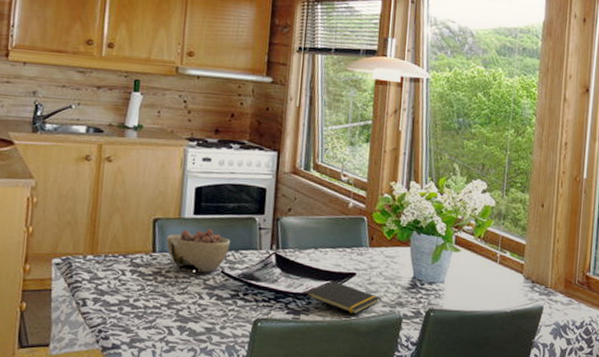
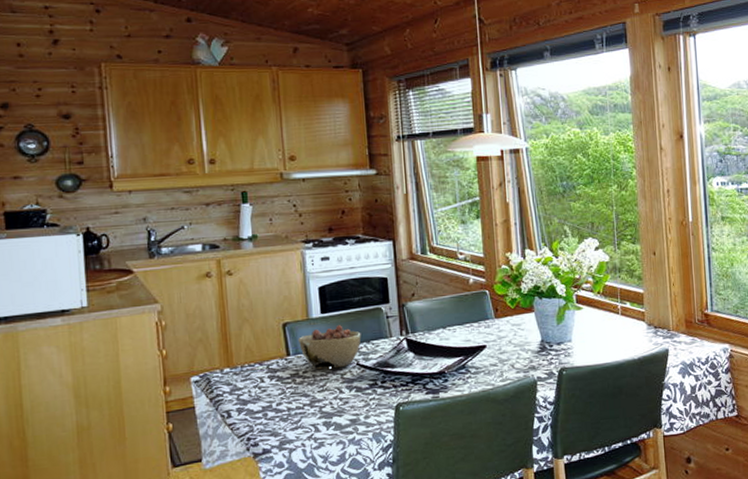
notepad: present [307,282,381,315] -> none [443,356,513,386]

